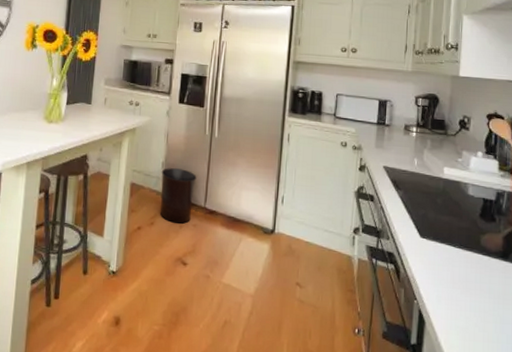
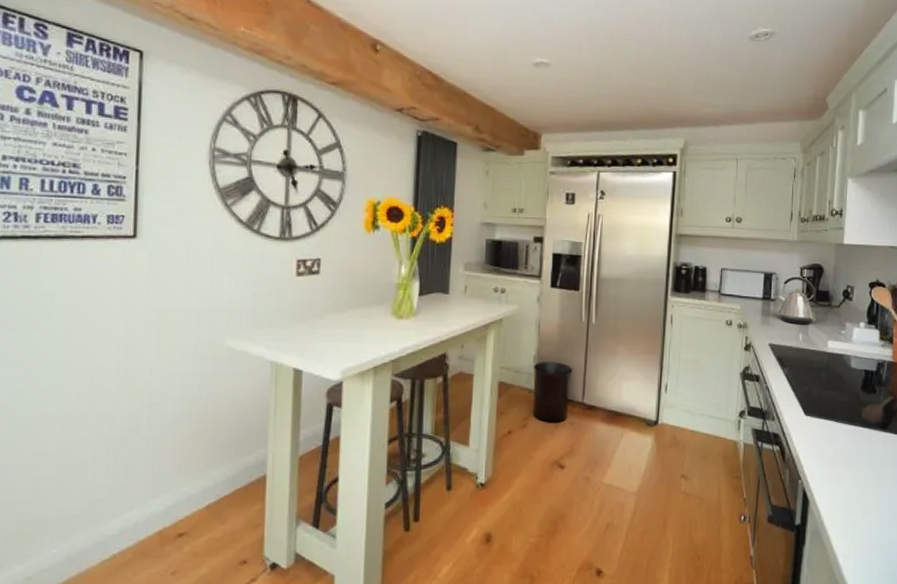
kettle: none [391,104,432,152] -> present [777,276,817,326]

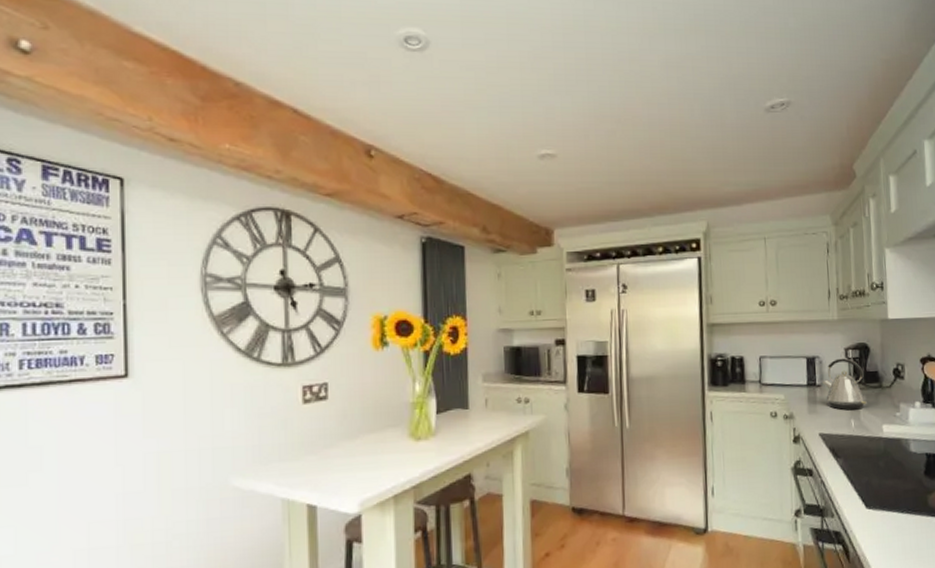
waste bin: present [533,362,573,423] -> none [566,473,610,541]

